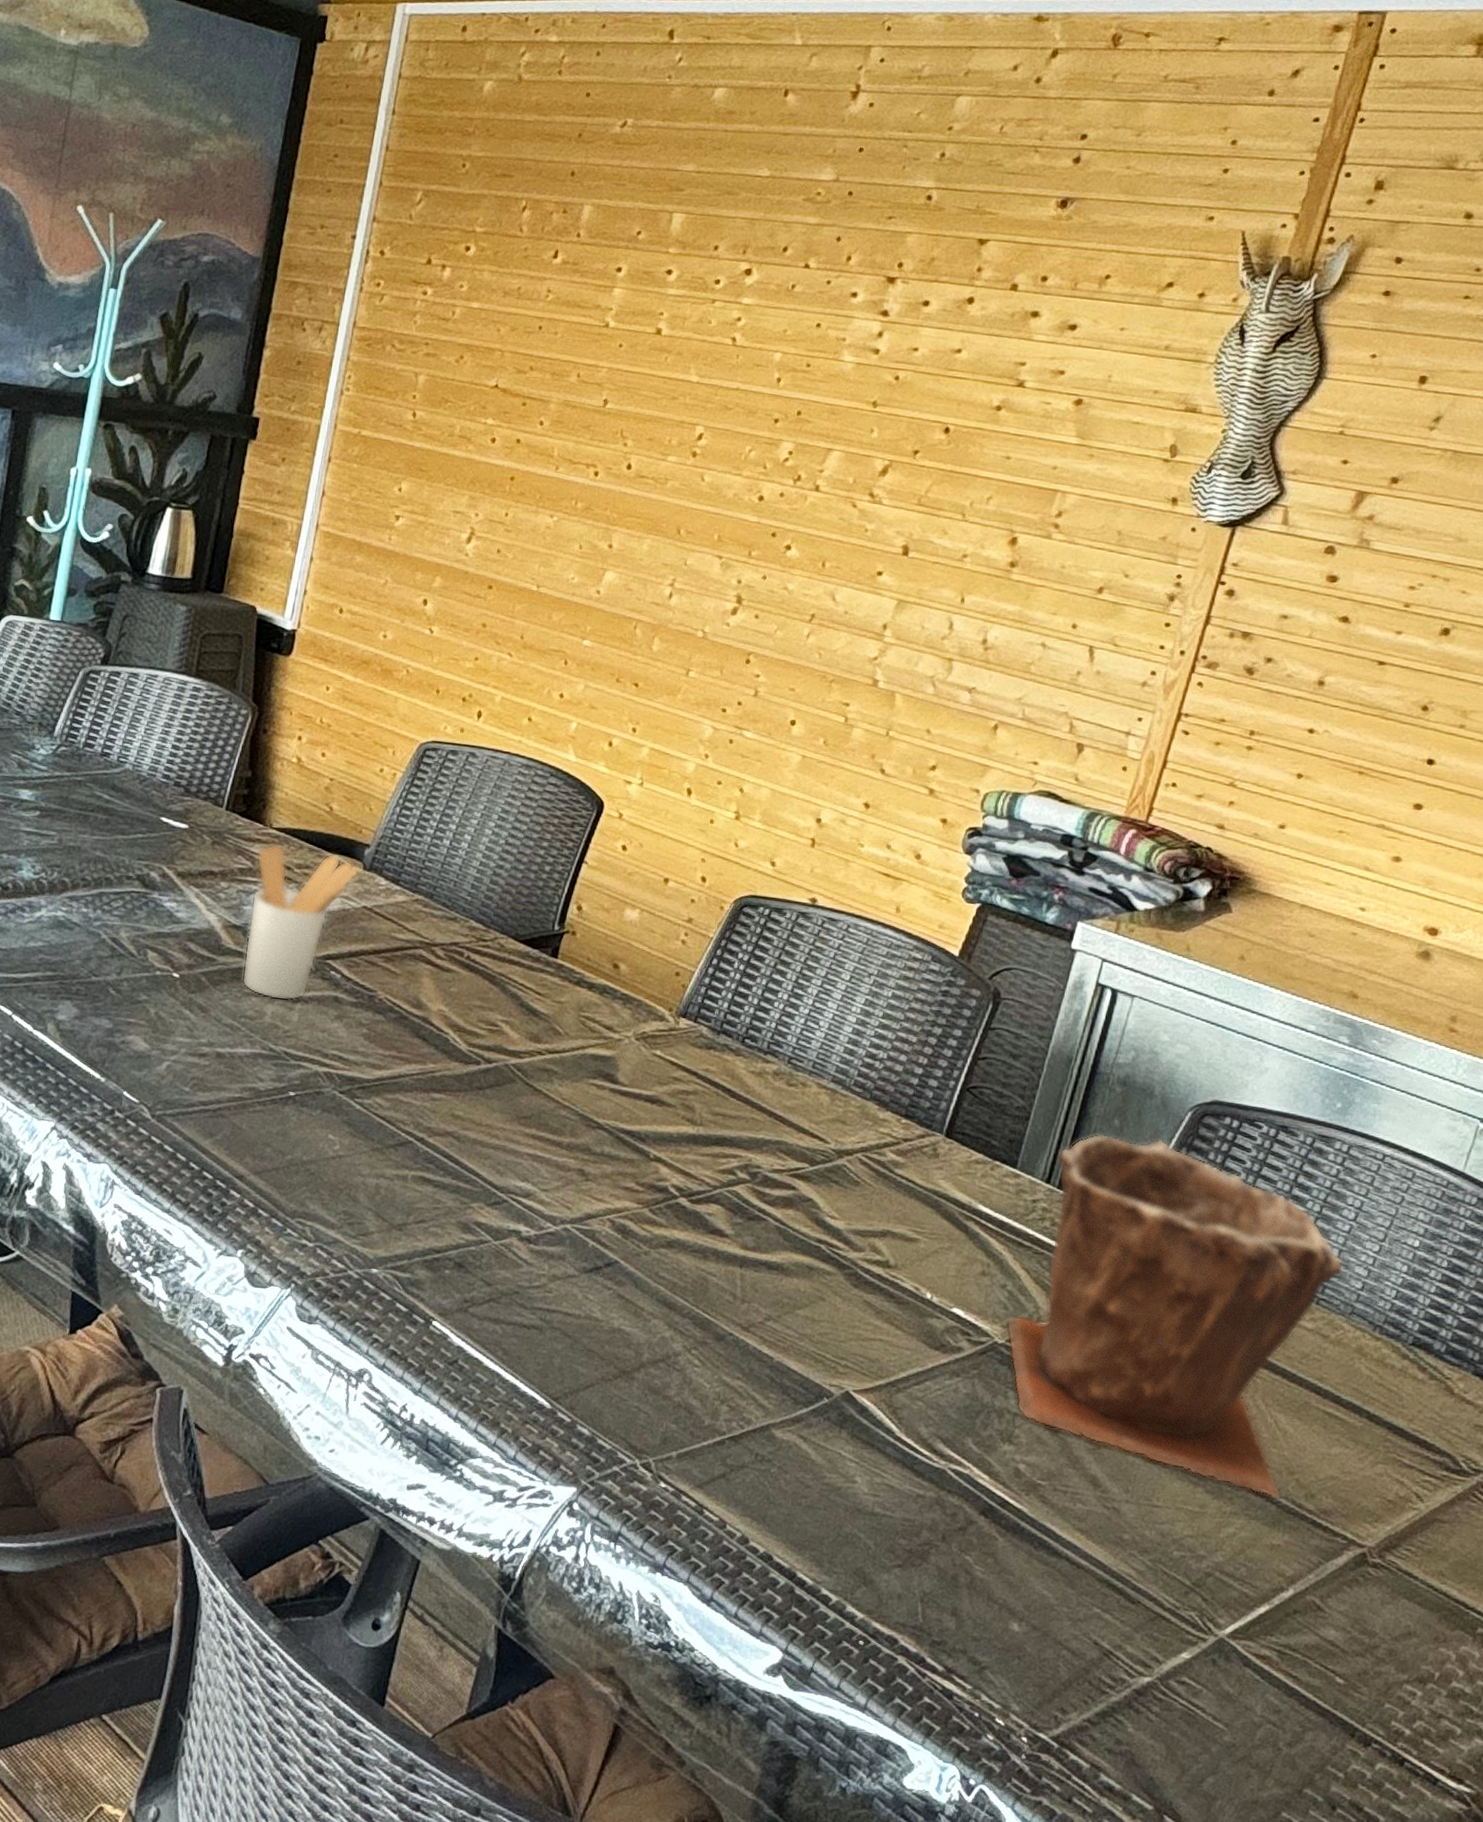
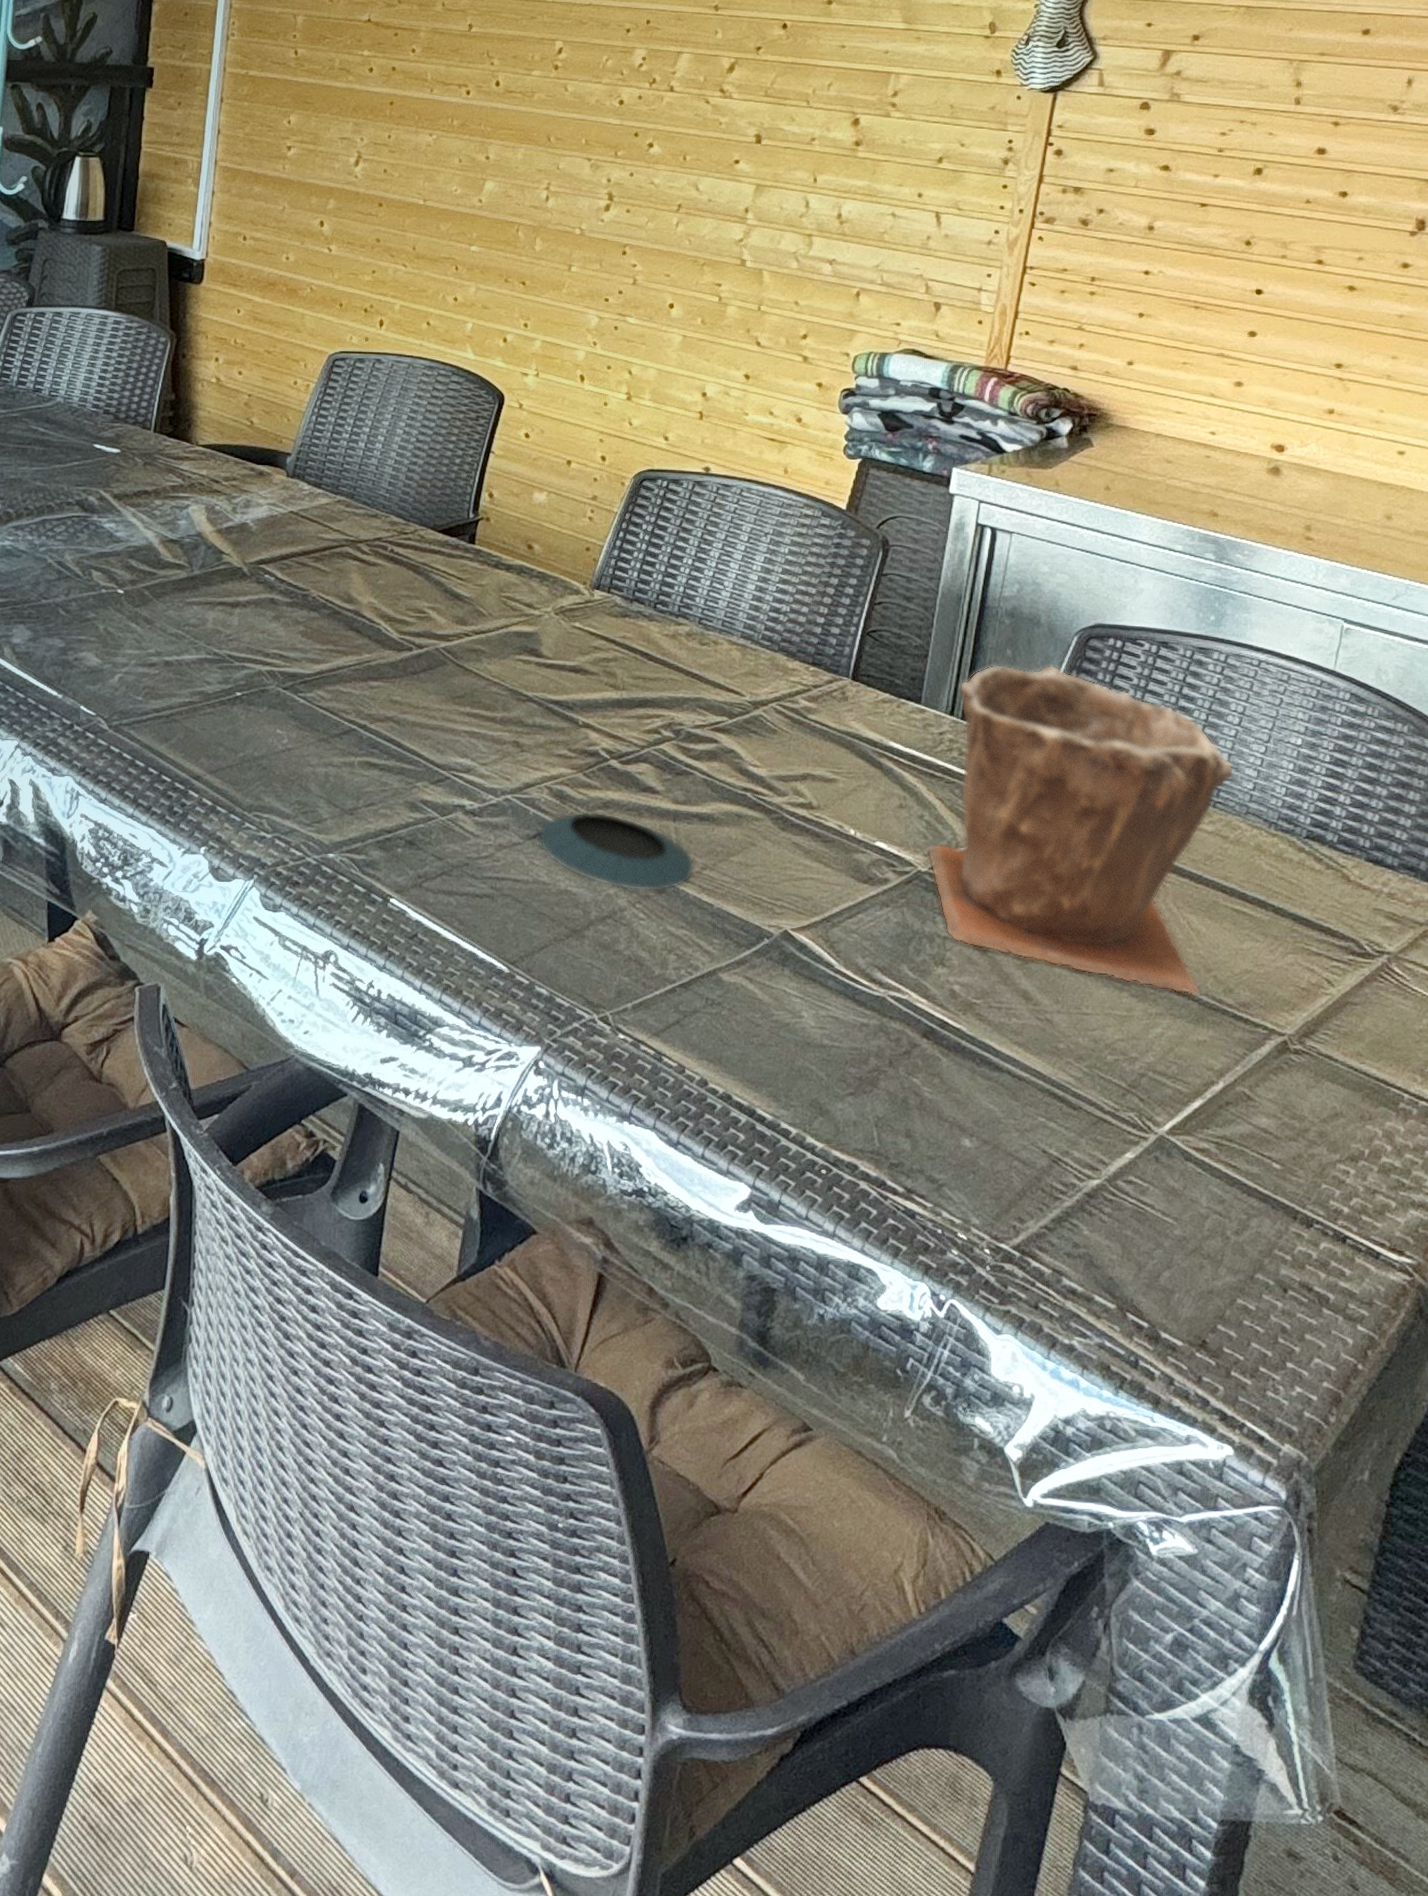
utensil holder: present [241,844,359,1001] -> none [182,460,283,607]
saucer: none [595,1249,758,1340] -> present [539,812,695,892]

